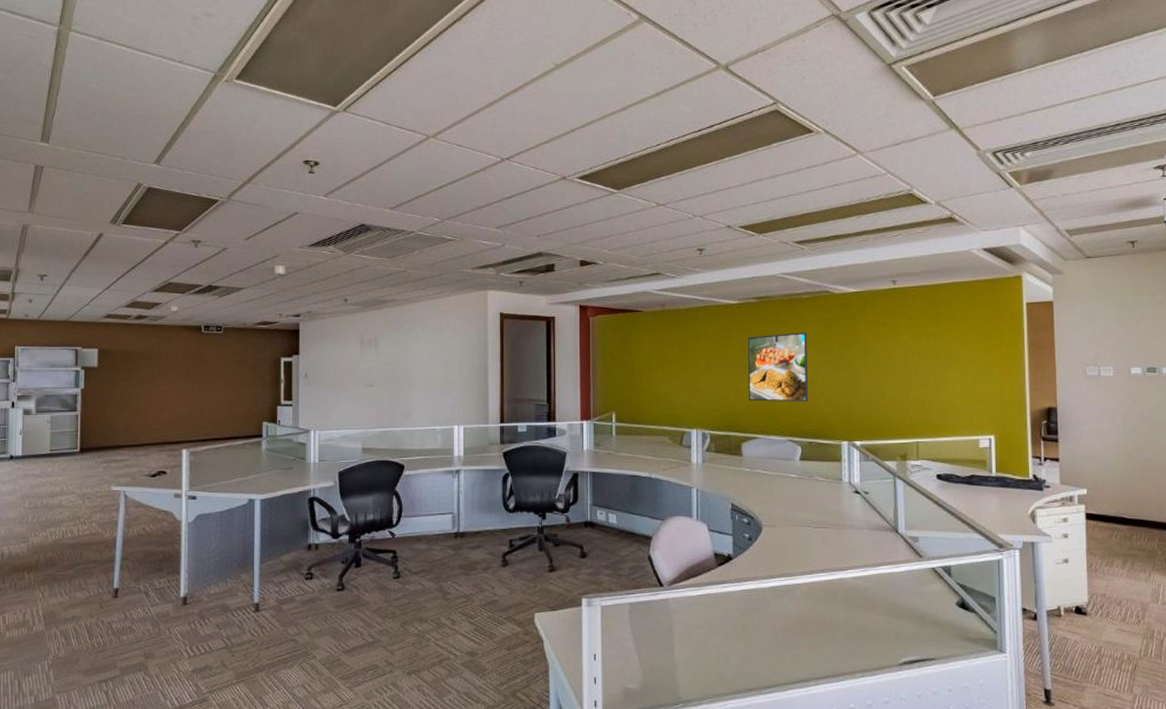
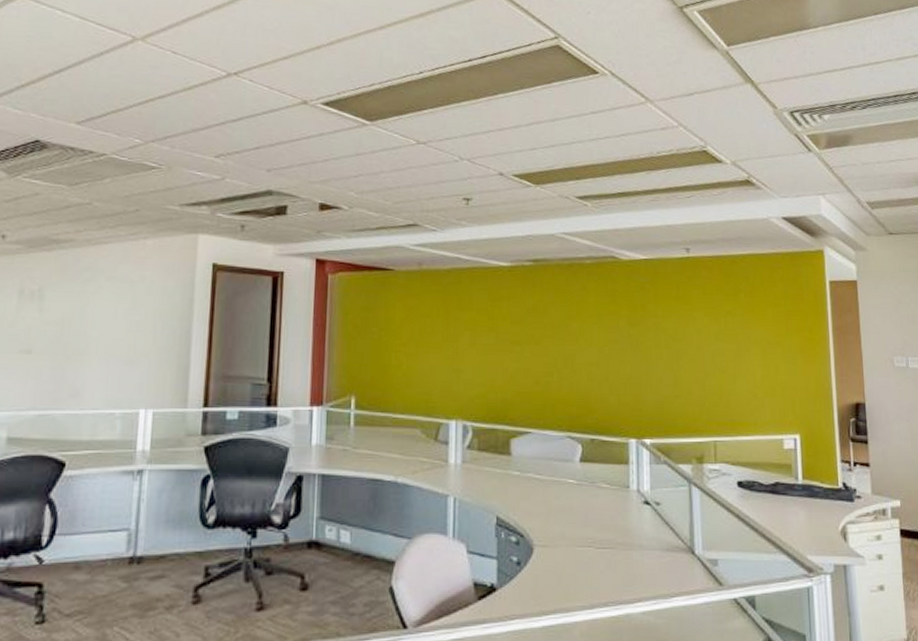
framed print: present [747,332,808,402] -> none [519,304,590,389]

